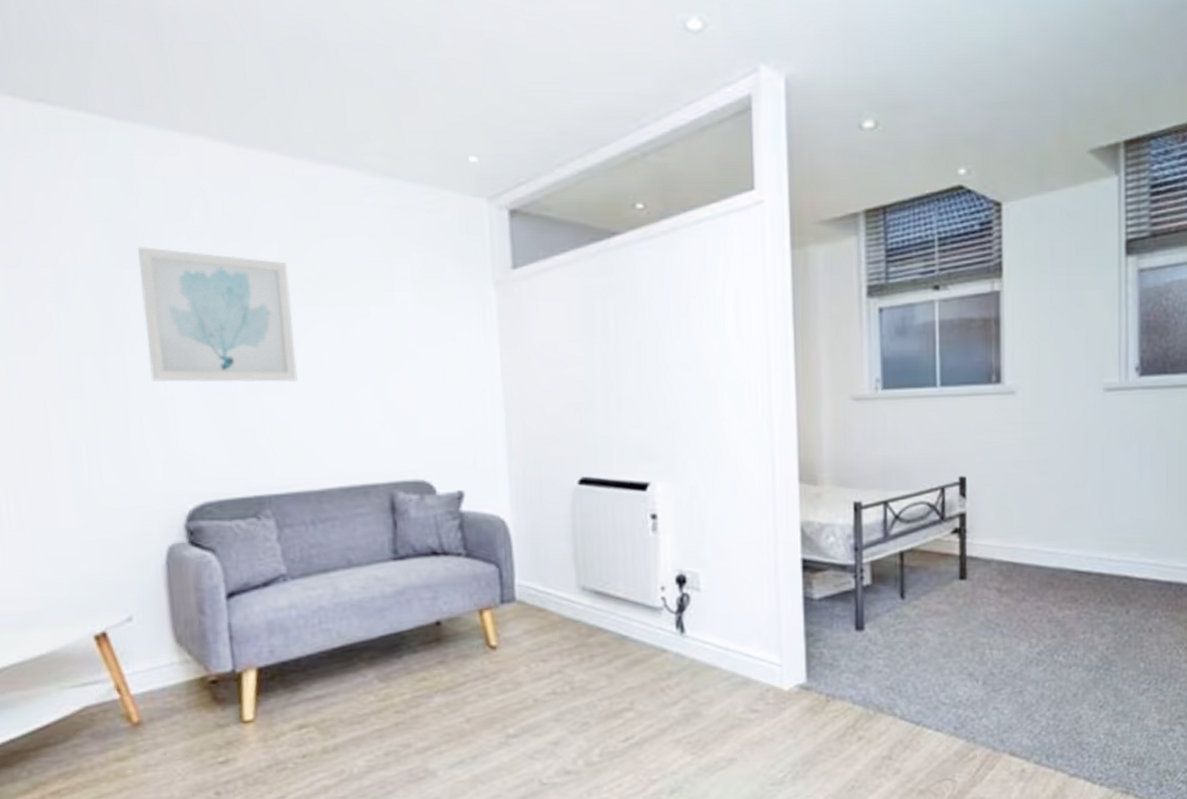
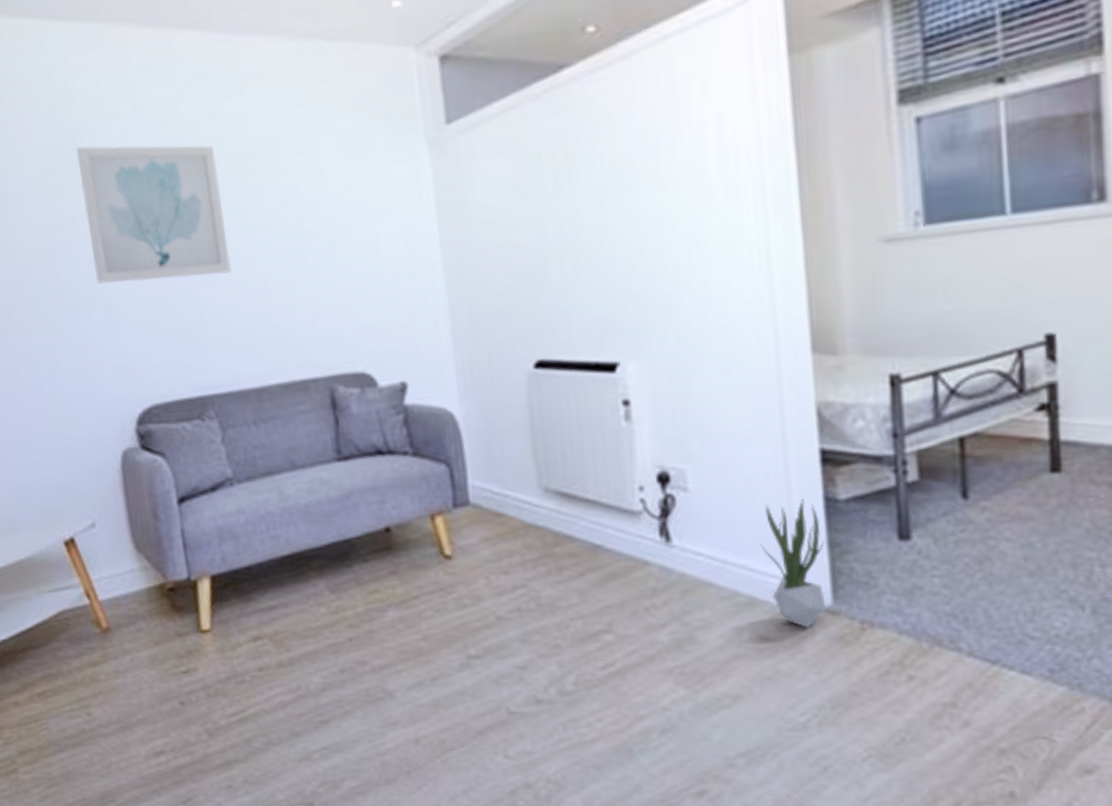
potted plant: none [754,599,803,701] -> present [760,500,826,628]

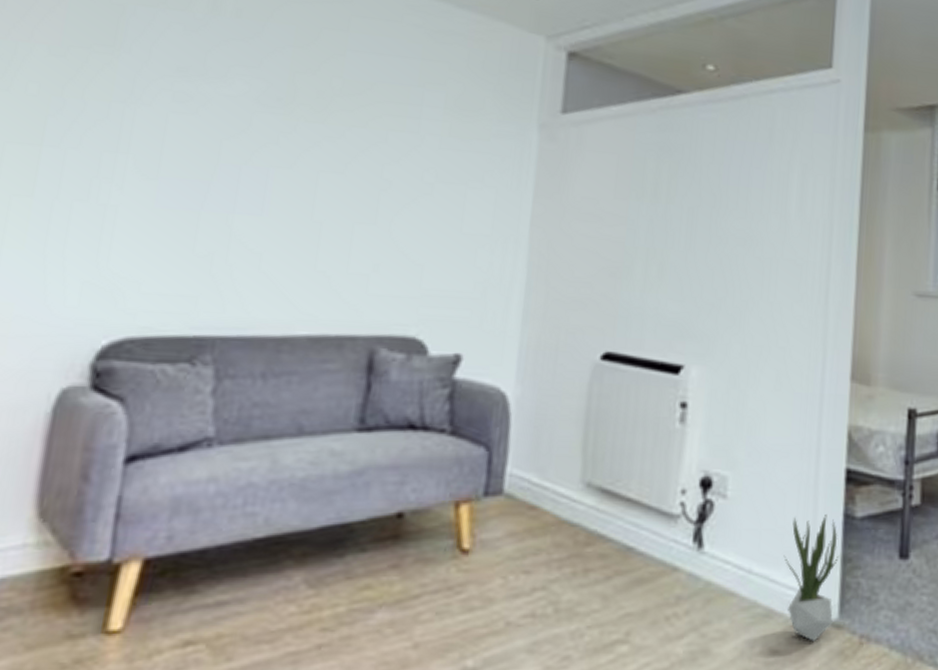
wall art: present [76,145,231,284] -> none [94,31,299,206]

